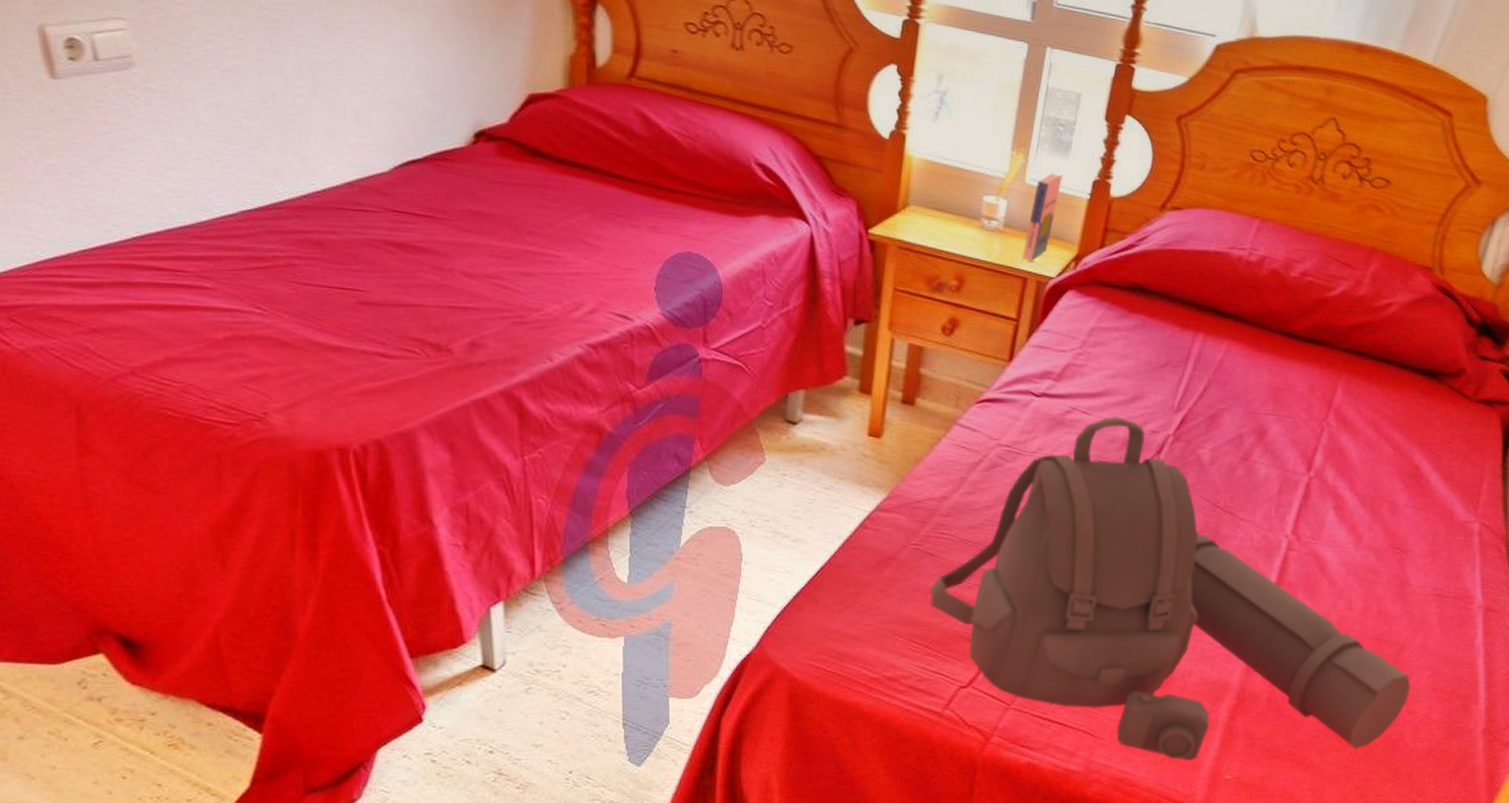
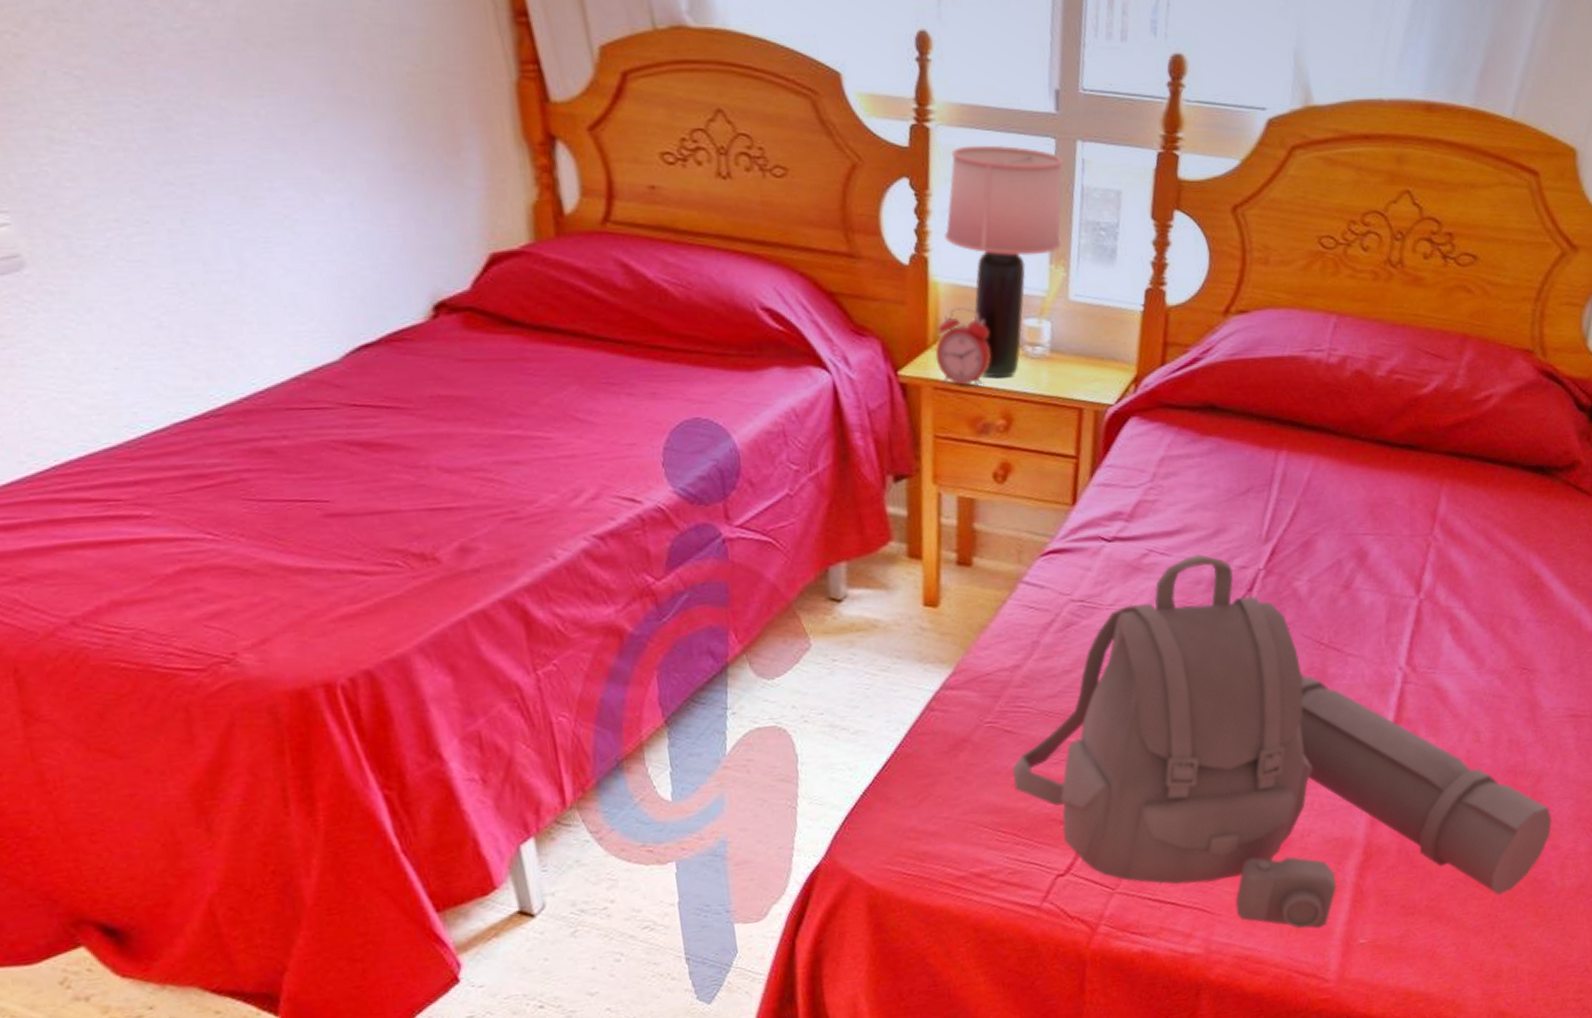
alarm clock: none [903,178,952,250] -> present [934,306,991,387]
table lamp: none [923,42,1033,245] -> present [944,145,1063,378]
book: present [1022,173,1062,262] -> none [1074,285,1111,390]

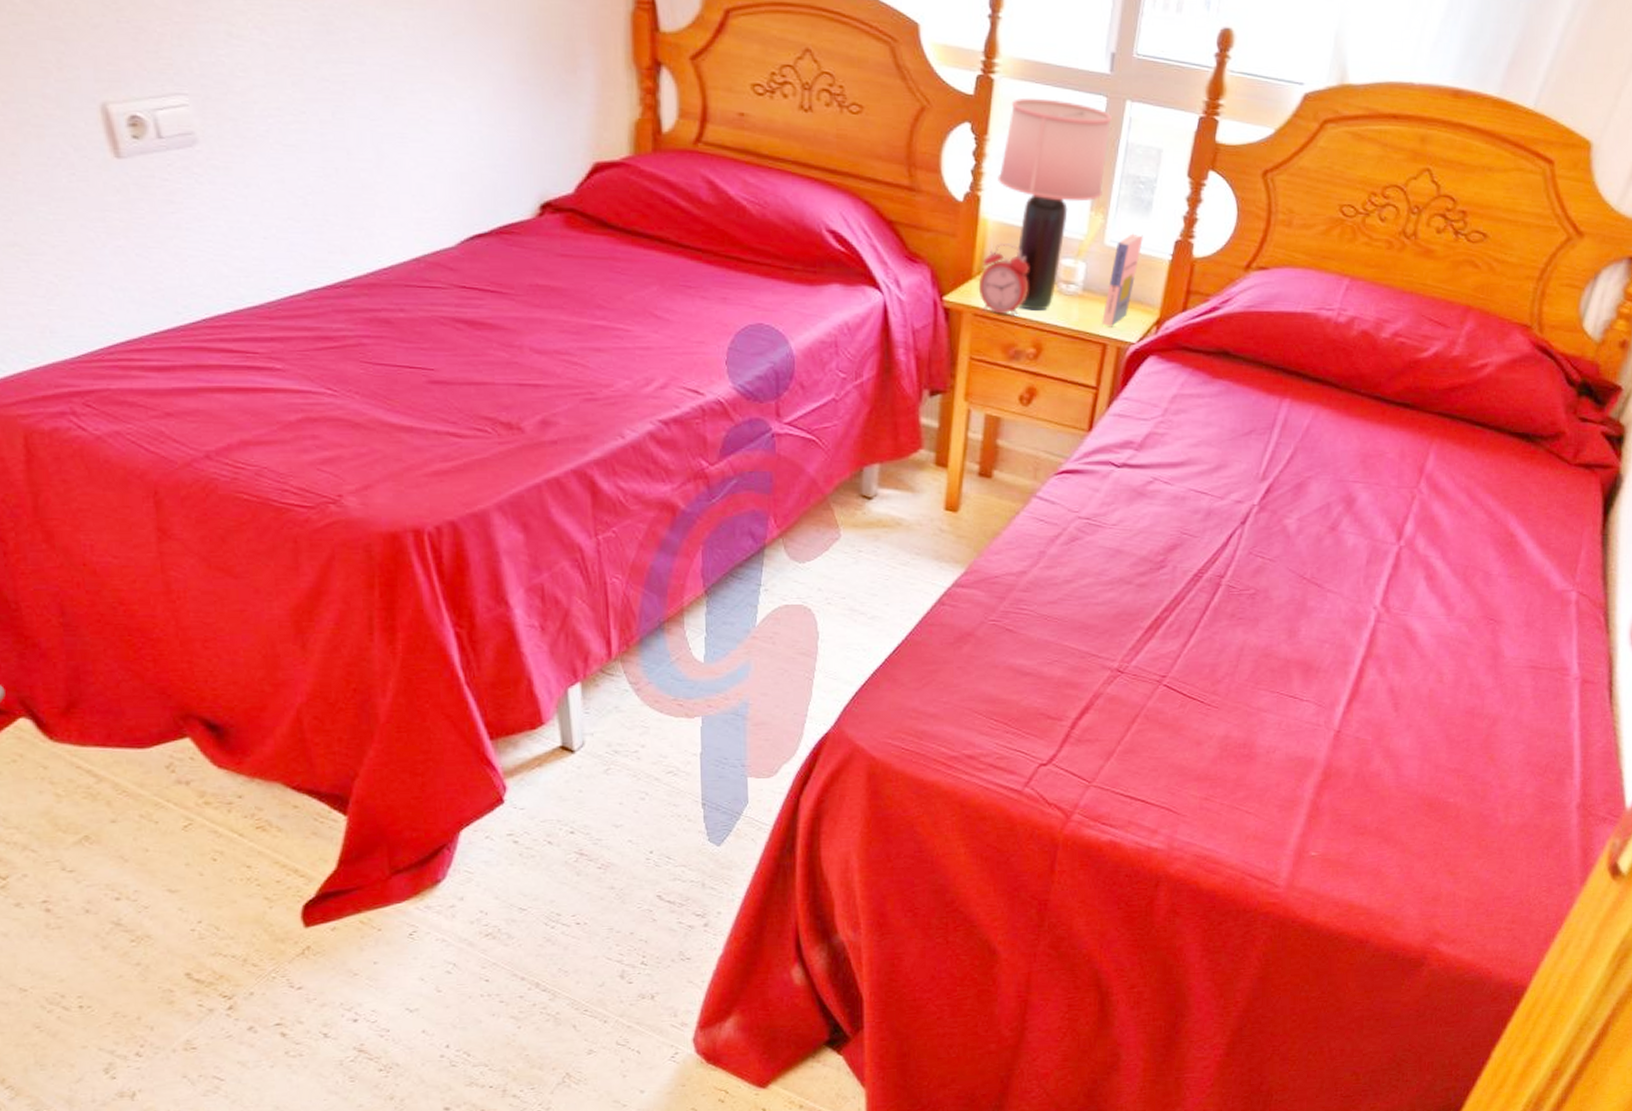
backpack: present [1013,554,1552,929] -> none [1009,486,1503,838]
book: none [1074,285,1111,390] -> present [1102,233,1143,327]

